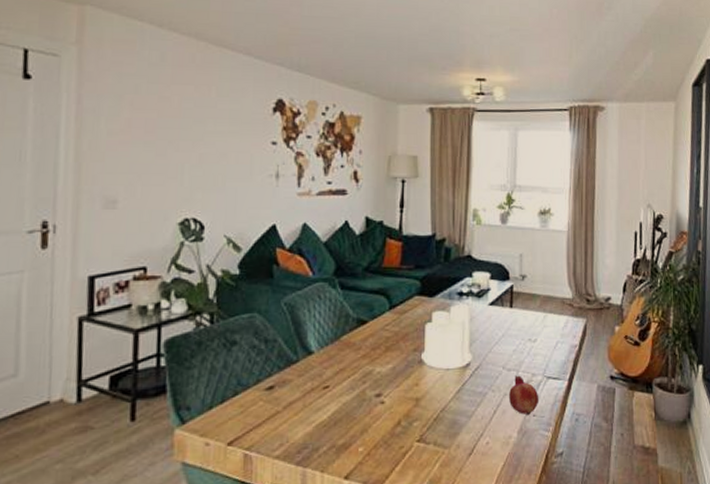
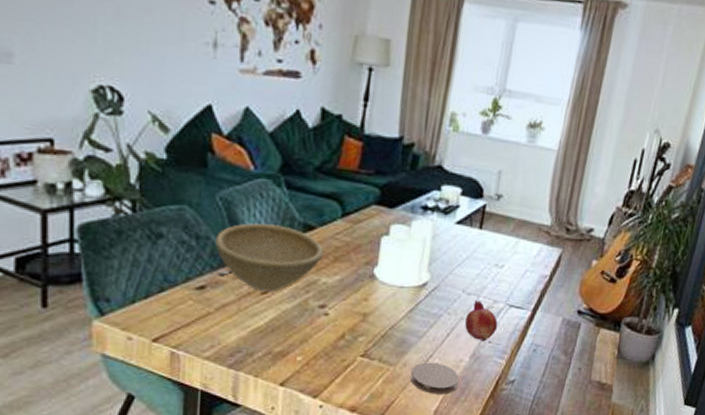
bowl: none [281,322,376,386] -> present [214,223,324,292]
coaster: none [465,441,511,474] -> present [410,362,460,394]

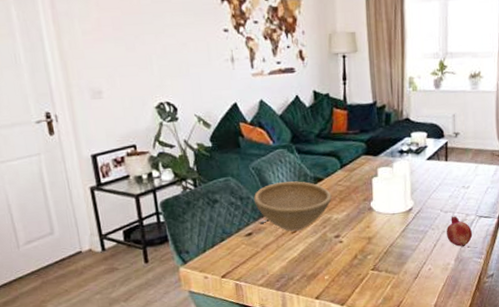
coaster: present [410,362,460,394] -> none [411,267,450,292]

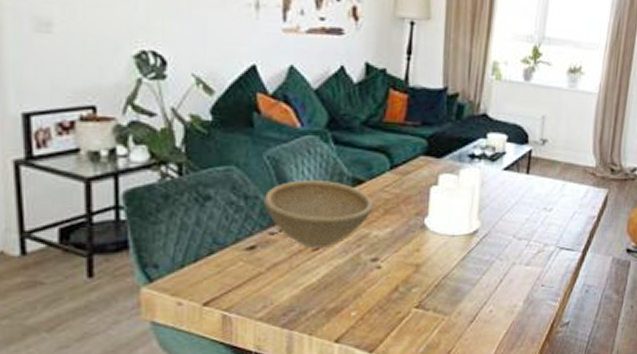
fruit: present [447,216,473,247] -> none [517,245,550,286]

